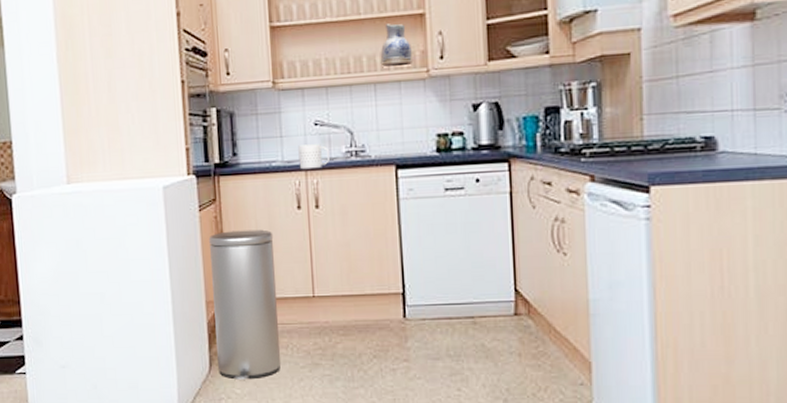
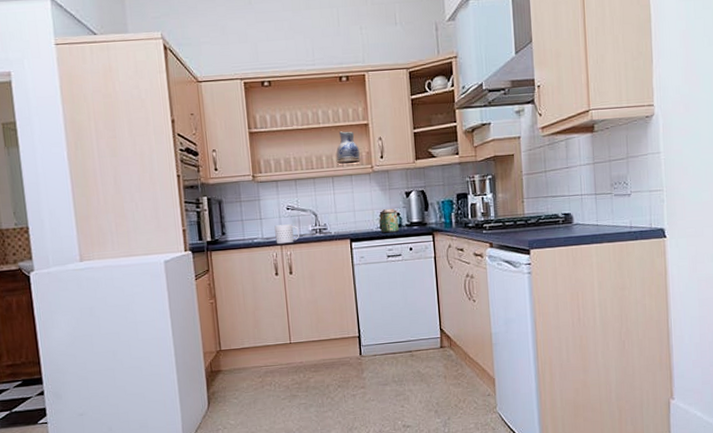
pedal bin: present [208,229,281,380] -> none [204,292,267,413]
canister: none [436,126,462,159] -> present [379,209,399,234]

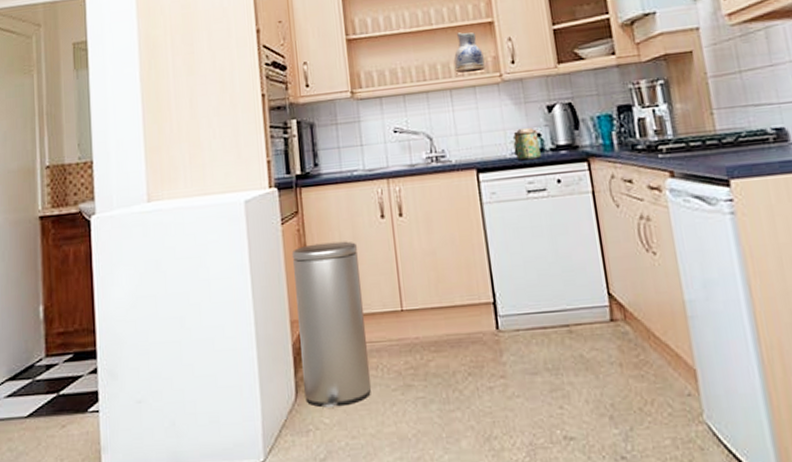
pedal bin: none [204,292,267,413] -> present [291,241,372,408]
mug: present [274,224,299,245] -> none [379,151,411,178]

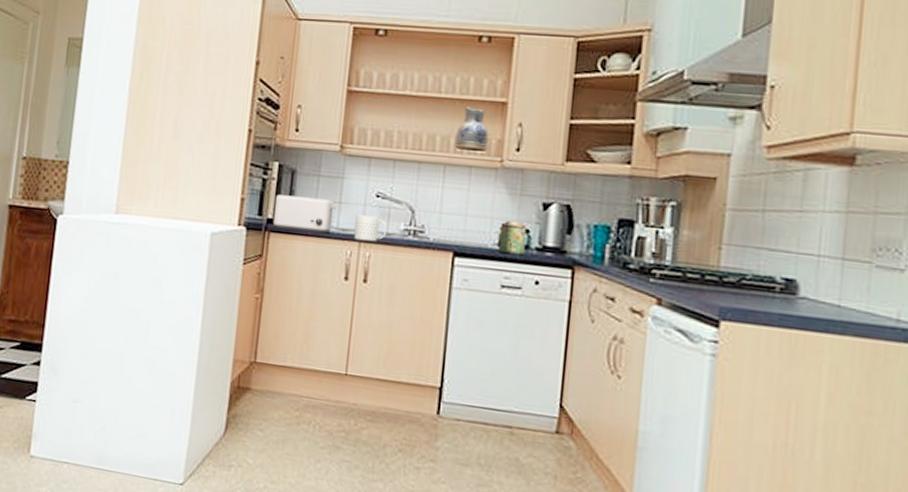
pedal bin: present [291,241,372,408] -> none [233,290,315,452]
toaster: none [299,144,359,184] -> present [272,194,336,235]
mug: none [379,151,411,178] -> present [353,214,387,242]

